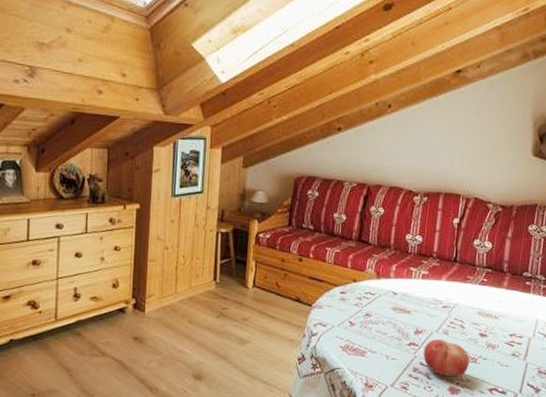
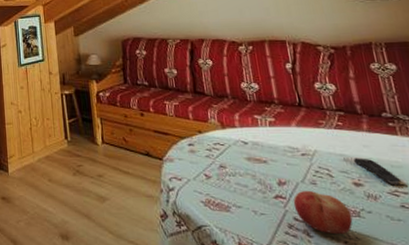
remote control: none [486,311,520,337] -> present [354,158,402,186]

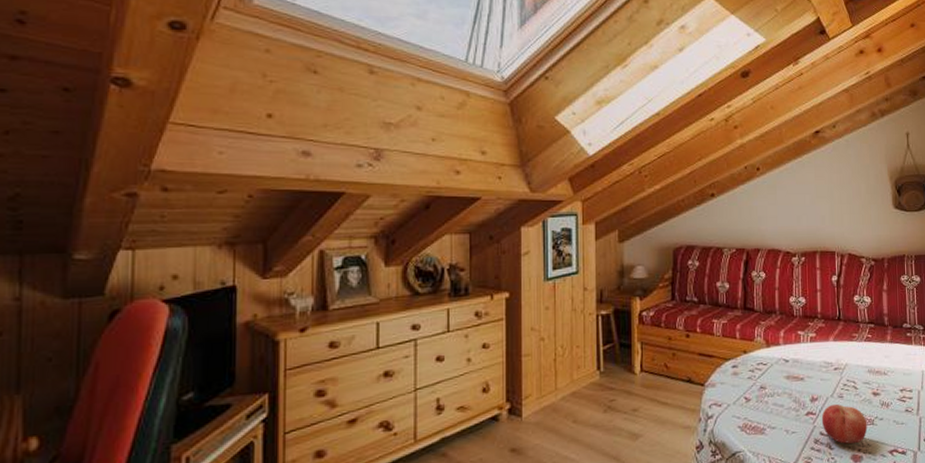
remote control: present [354,158,402,186] -> none [876,368,909,392]

